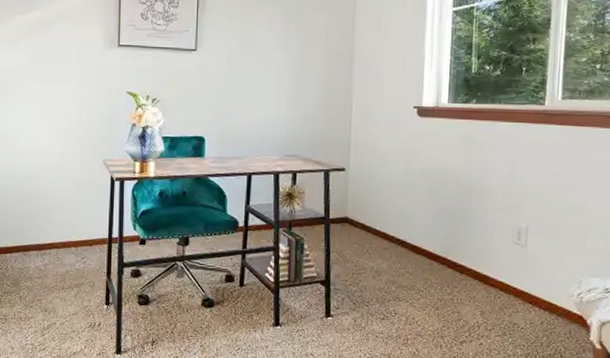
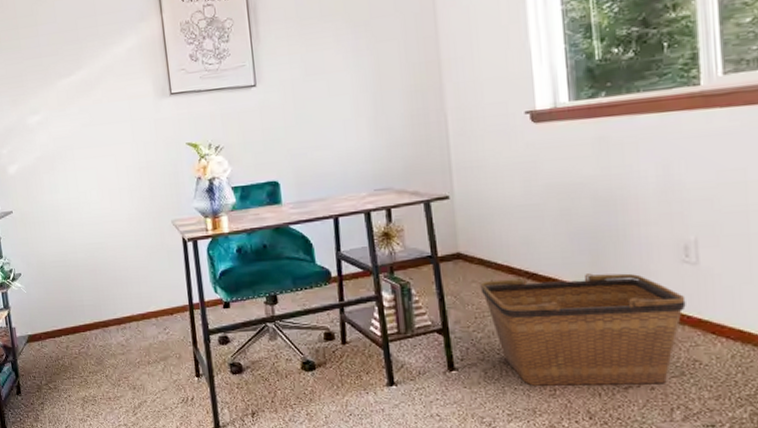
bicycle basket: none [360,243,514,341] -> present [480,273,686,386]

